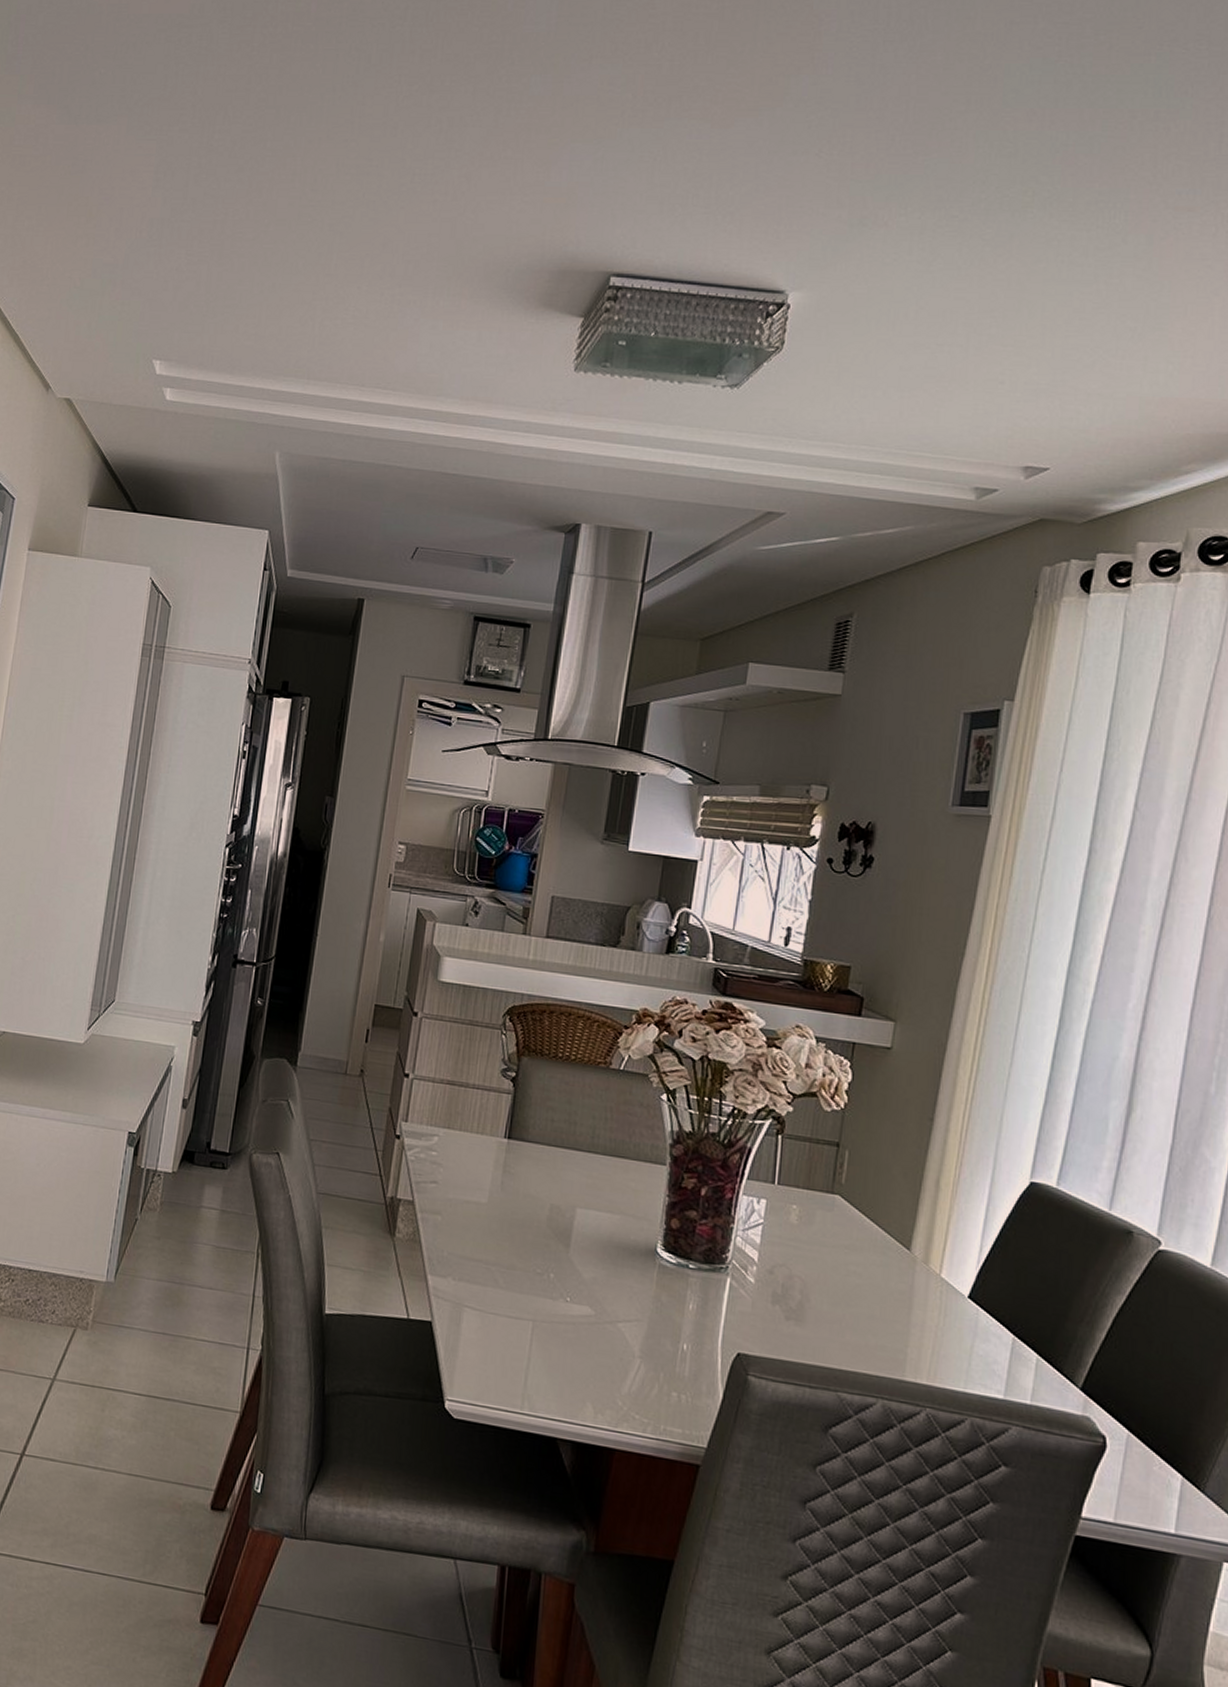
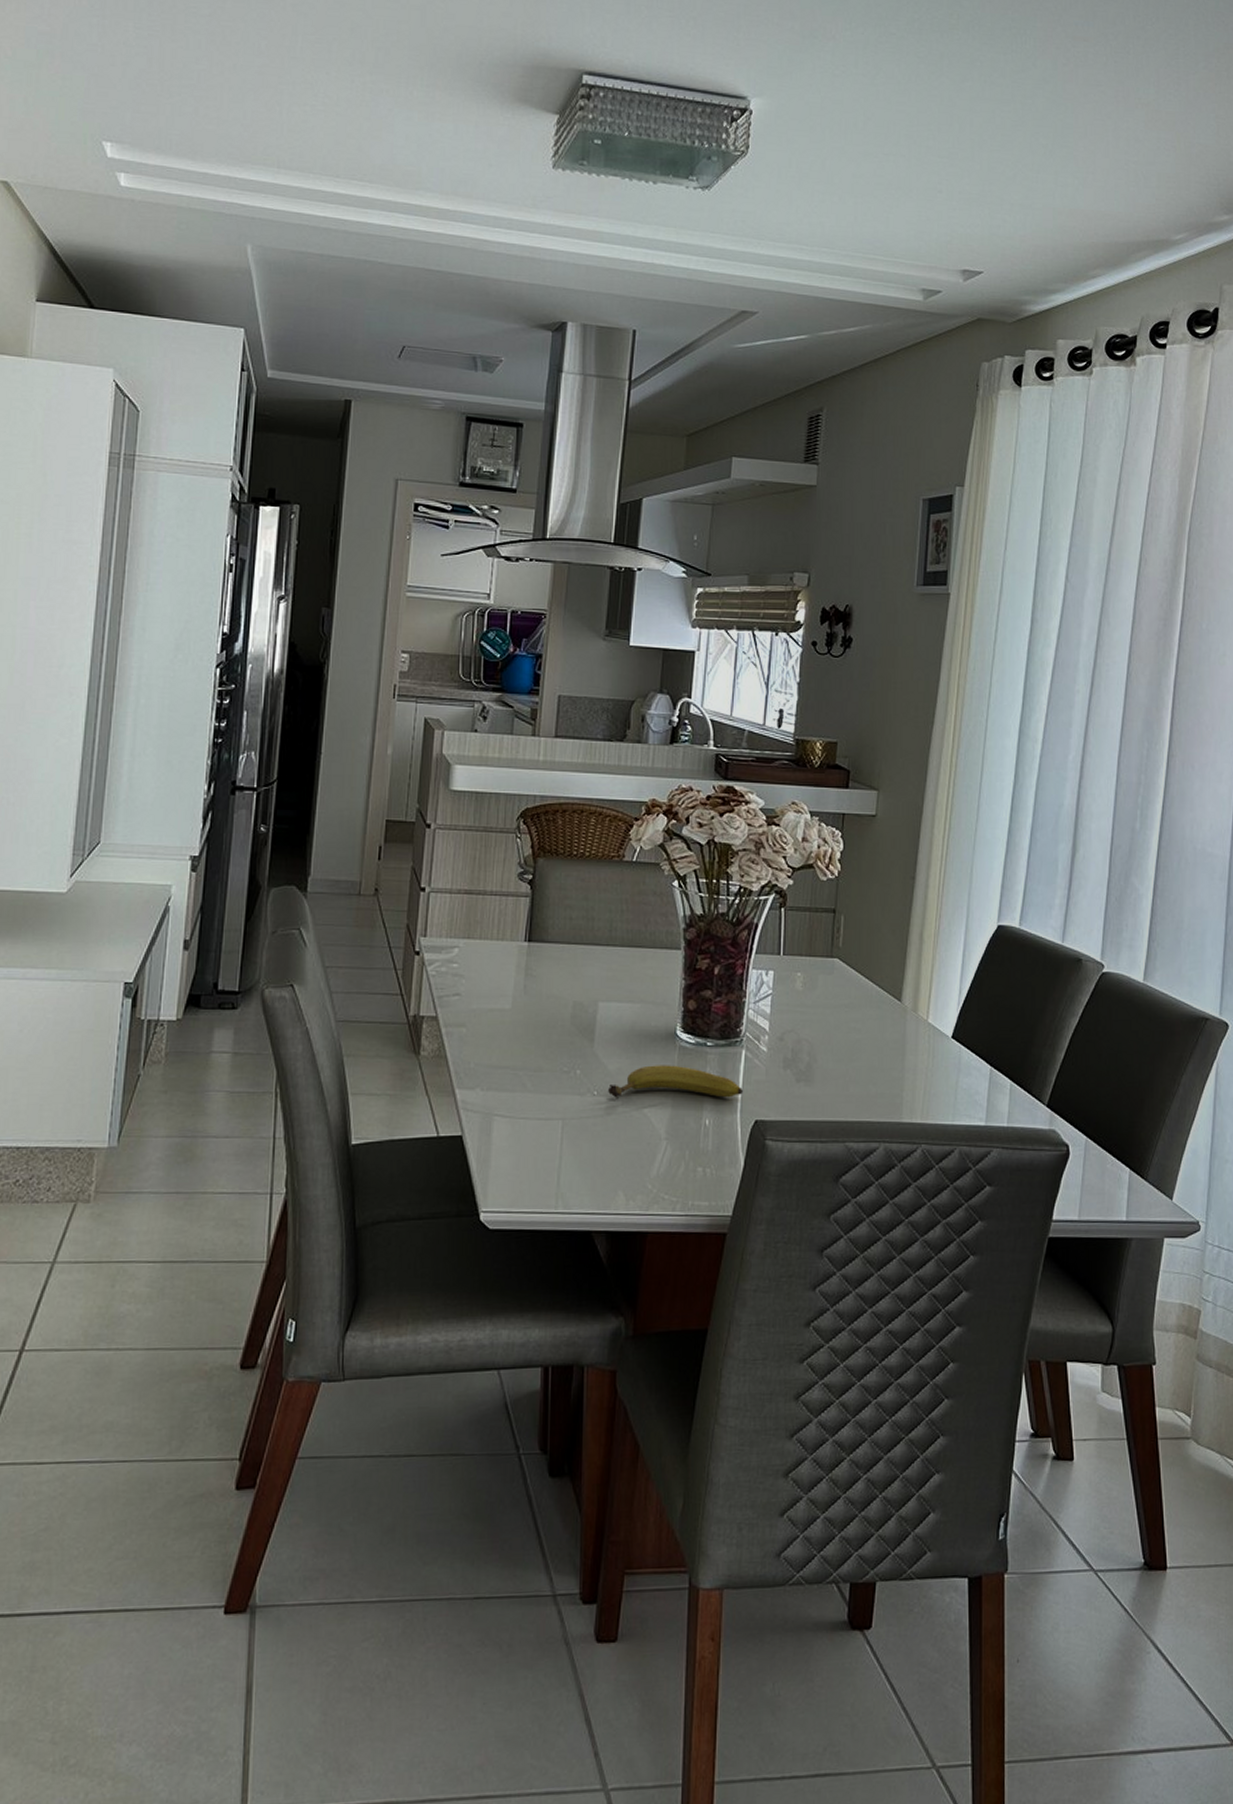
fruit: none [582,1279,727,1326] -> present [608,1065,744,1098]

